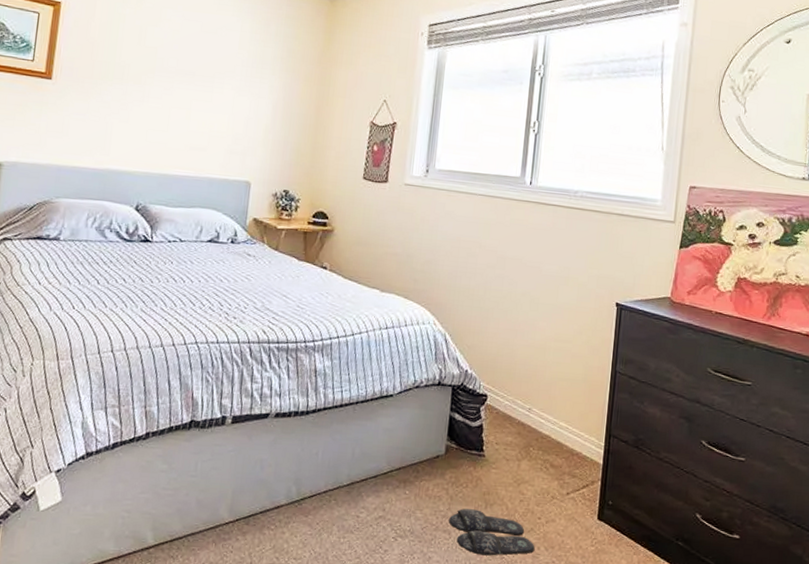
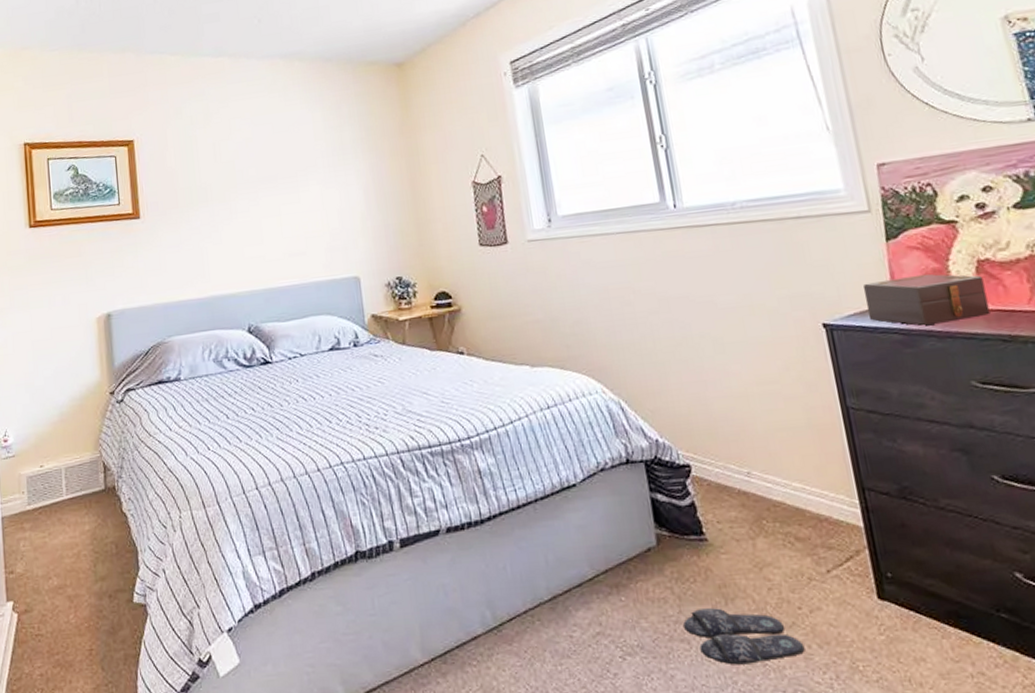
jewelry box: none [650,278,738,321] -> present [862,273,990,326]

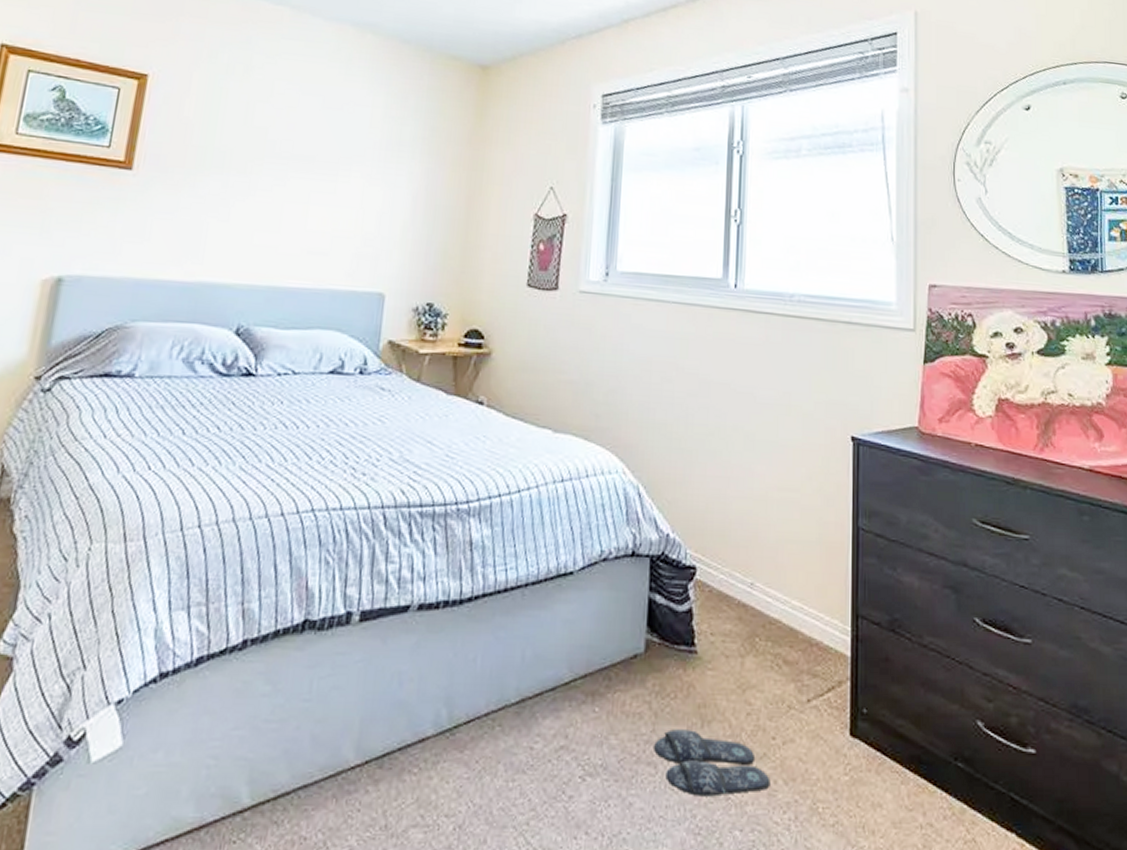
jewelry box: present [862,273,990,326] -> none [894,402,1001,456]

